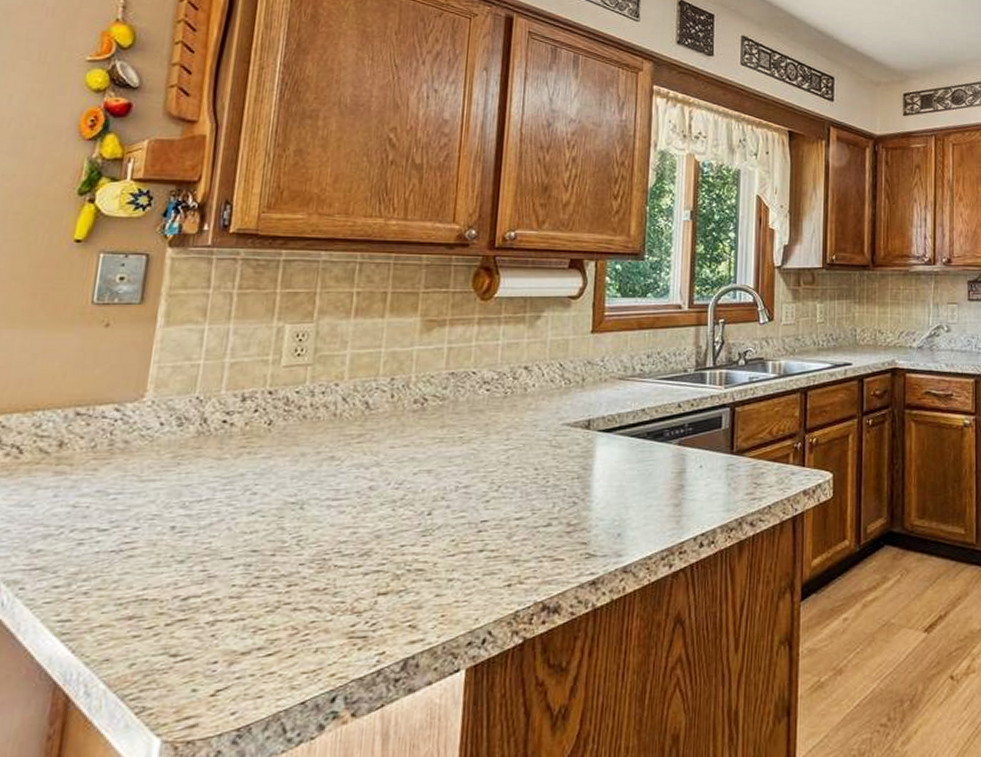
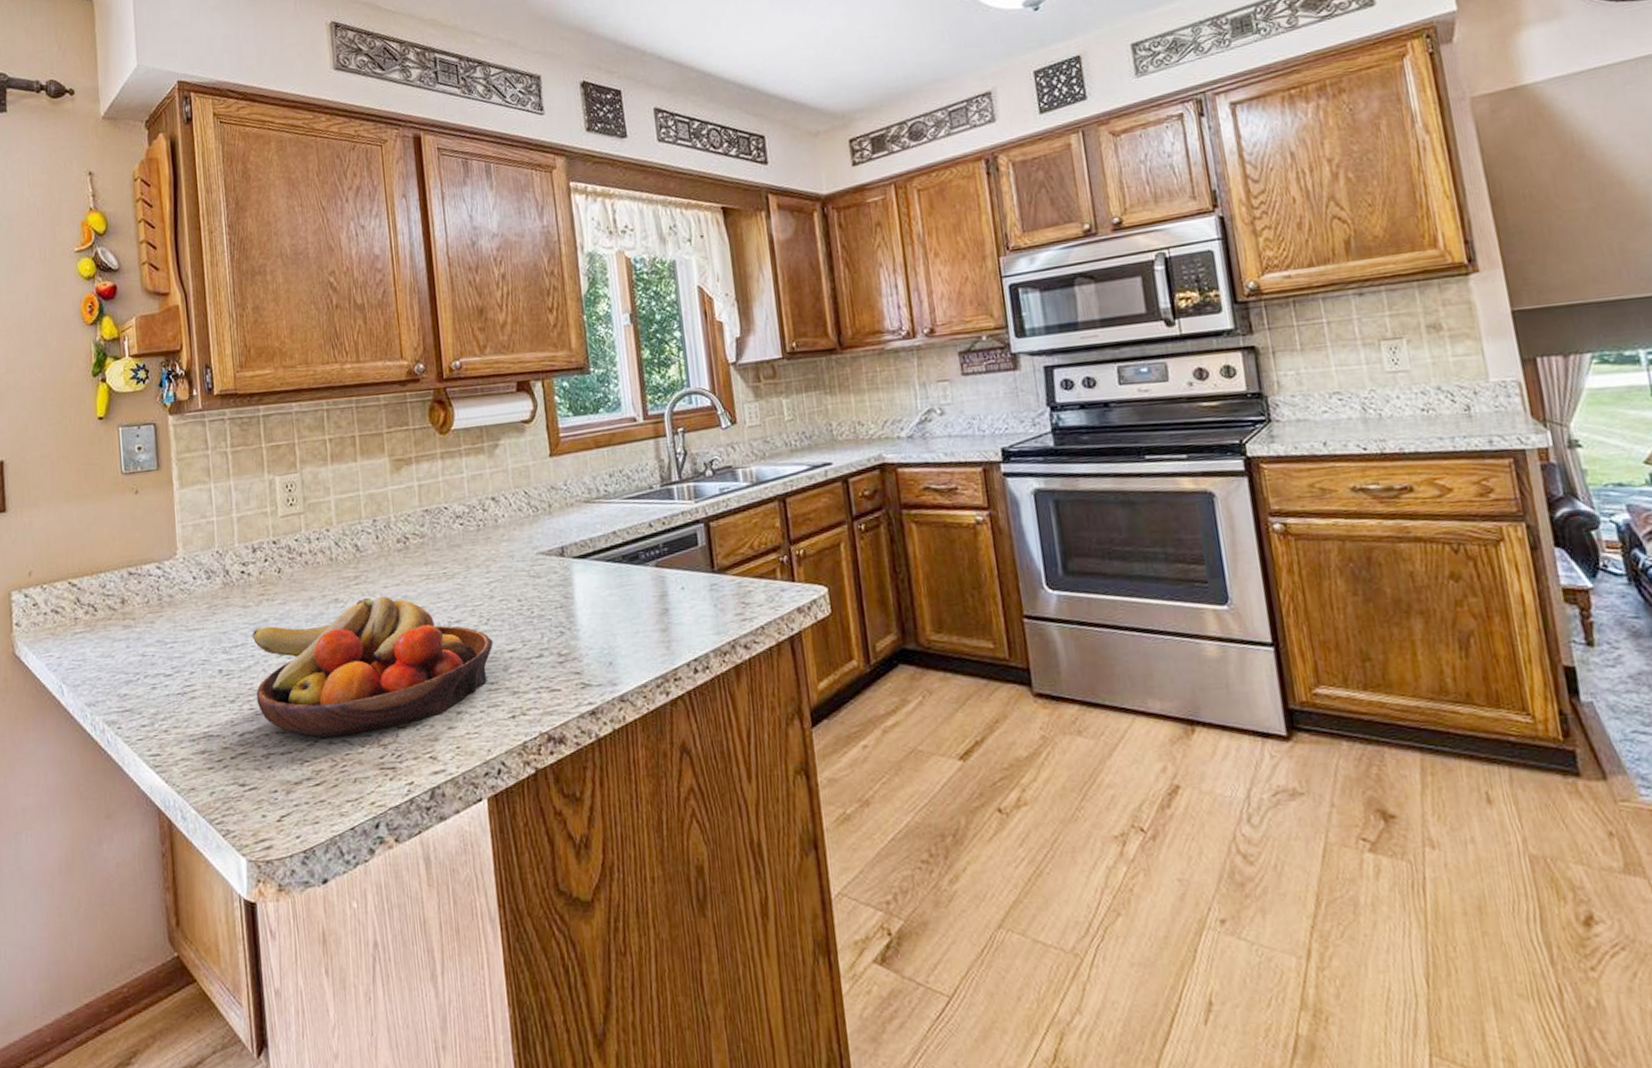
fruit bowl: none [212,456,501,604] -> present [252,595,494,738]

